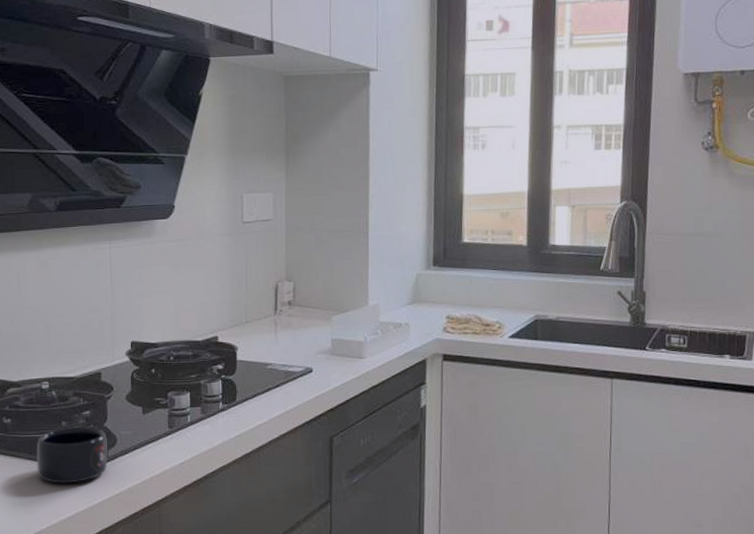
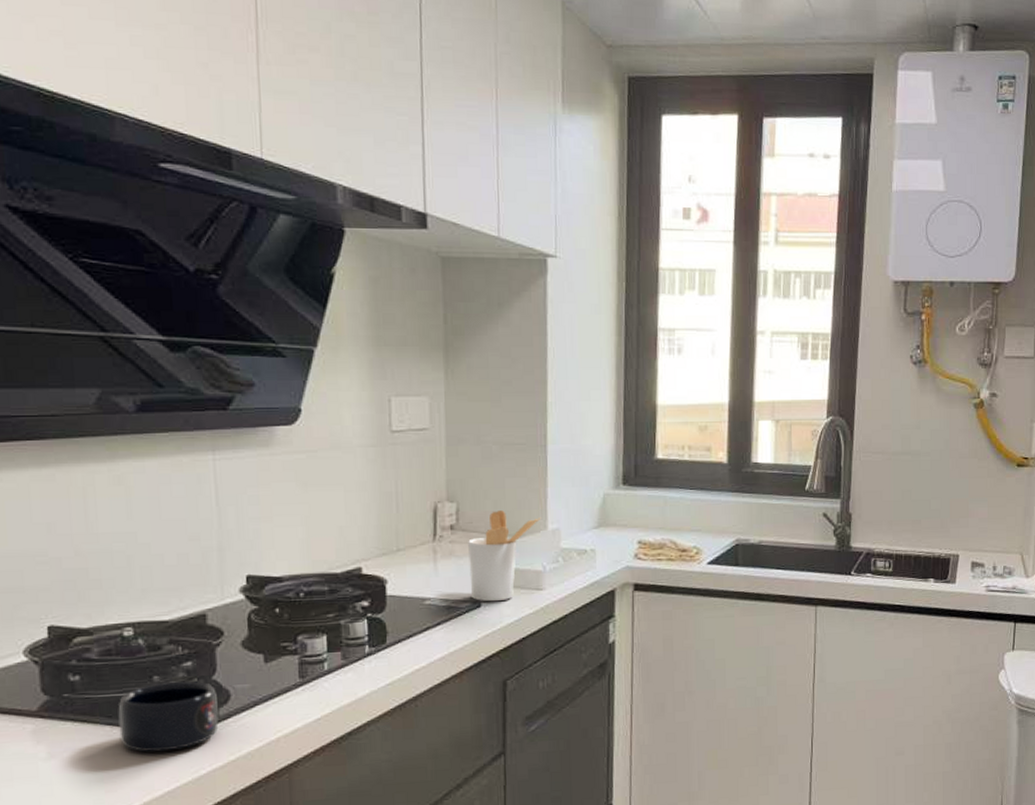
utensil holder: none [303,289,363,368] -> present [468,510,541,602]

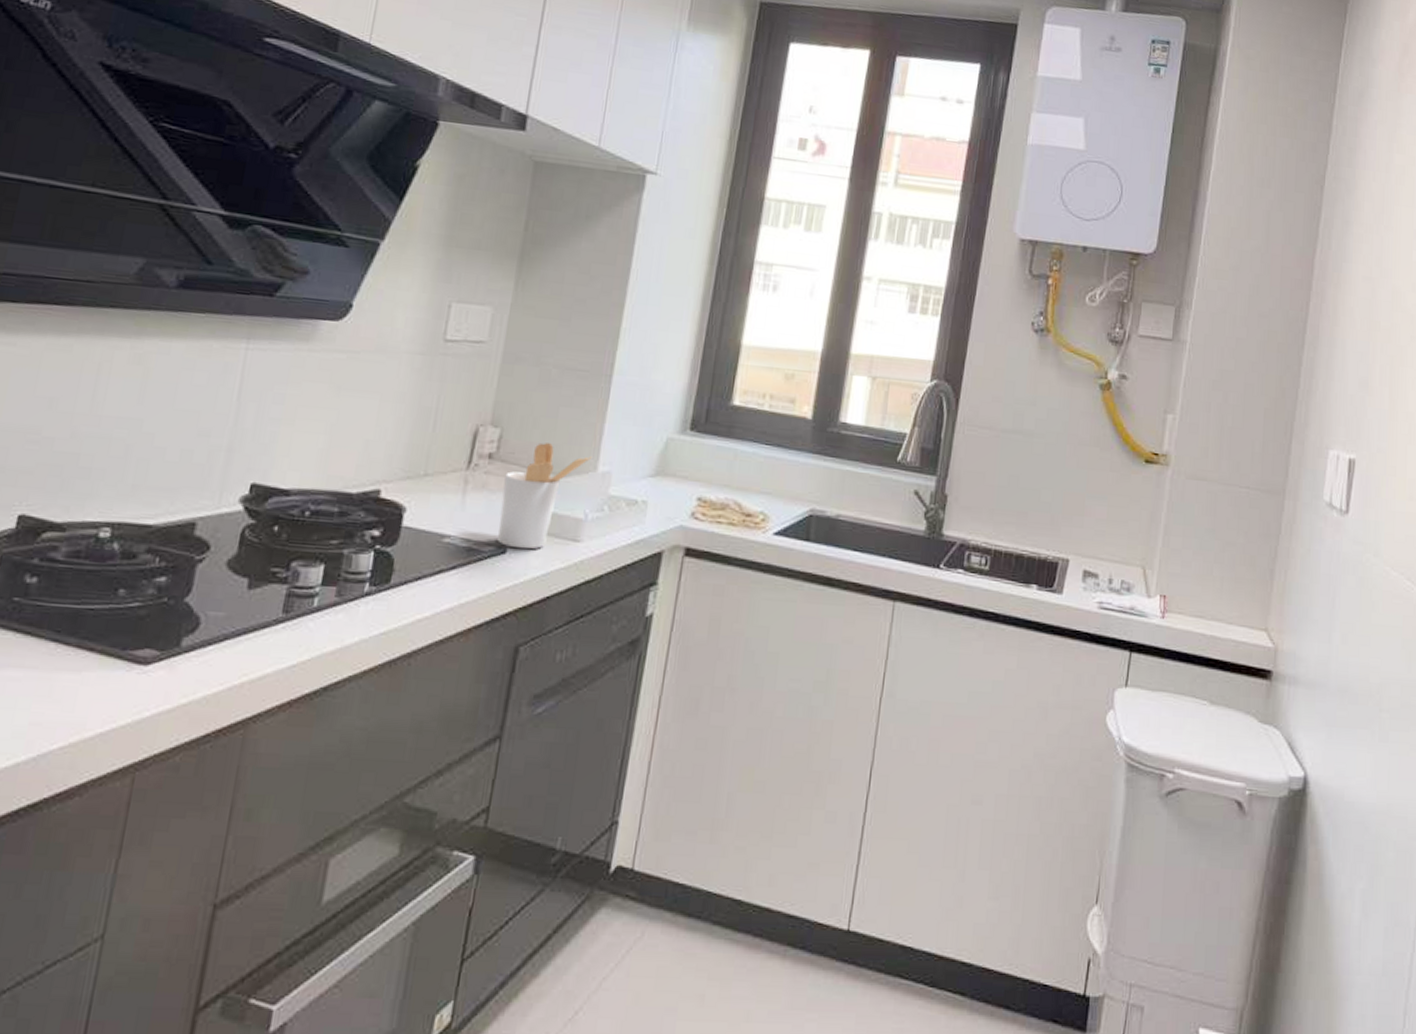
mug: present [118,681,219,753] -> none [62,598,185,683]

